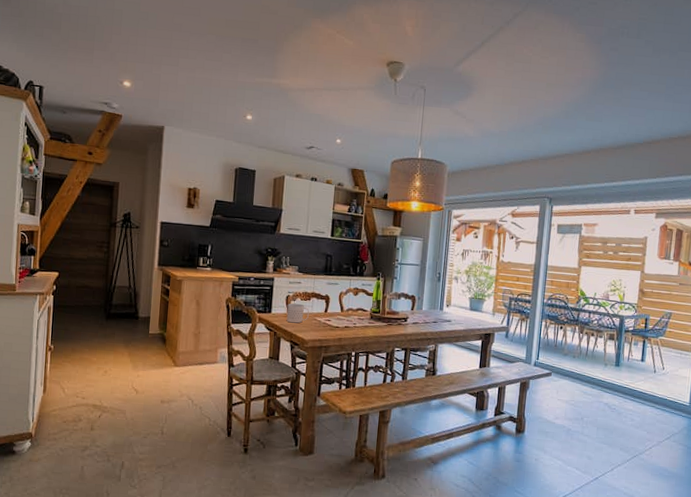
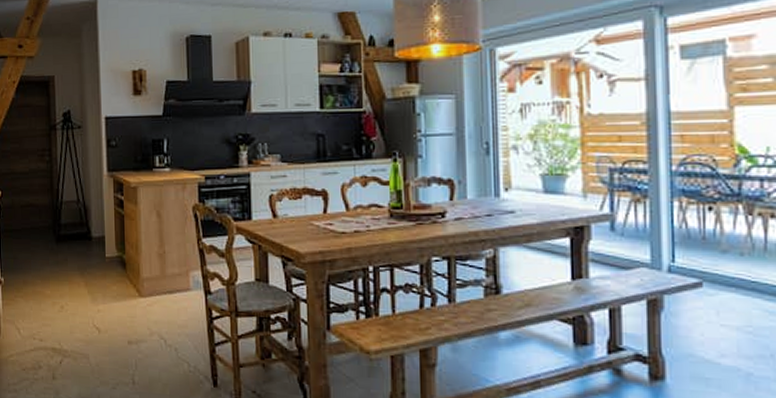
mug: present [286,303,309,324] -> none [272,204,302,231]

